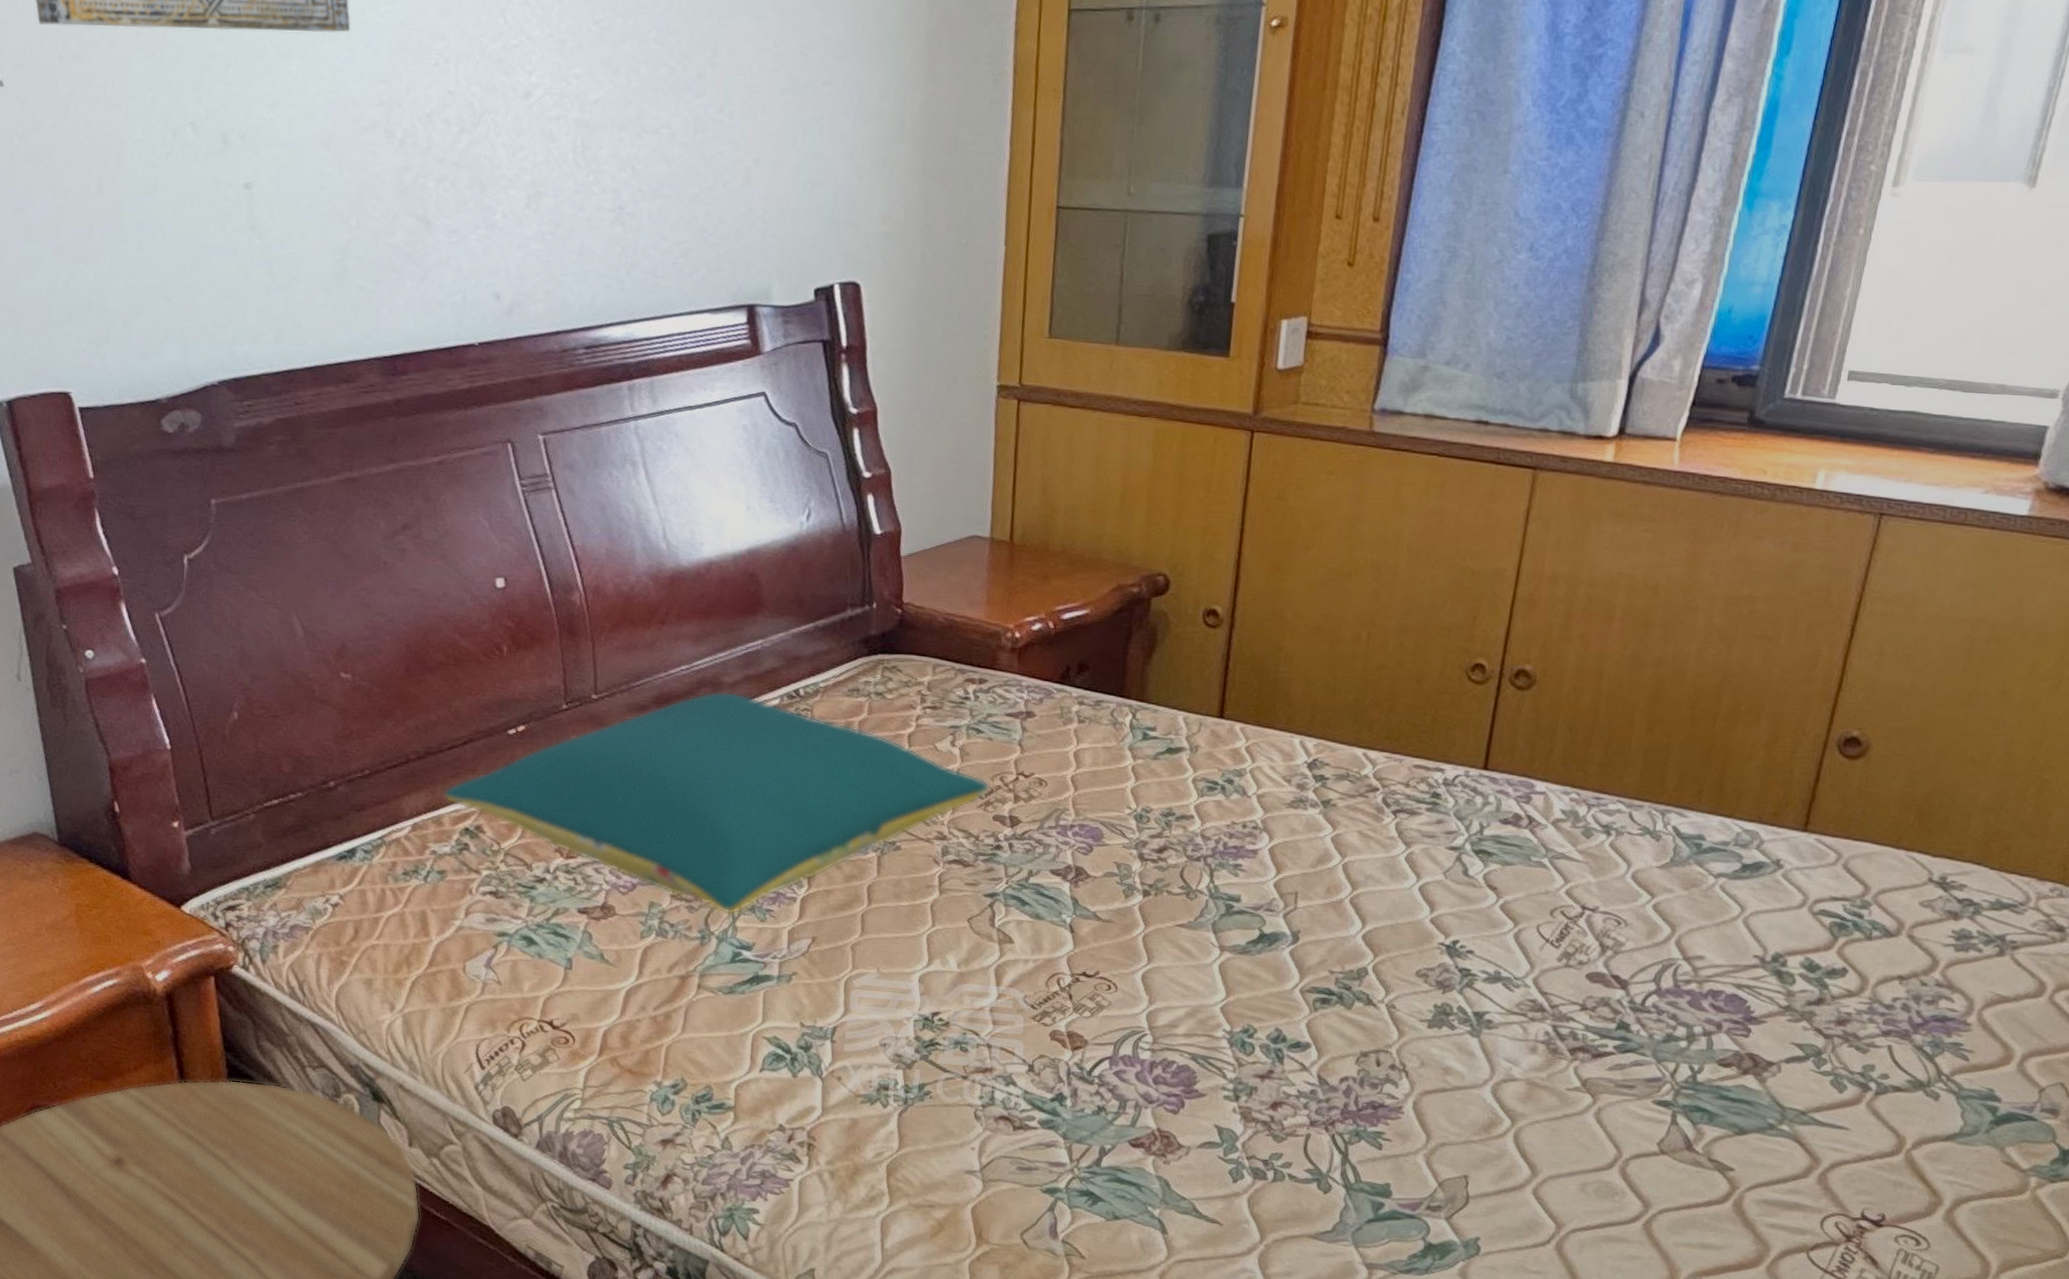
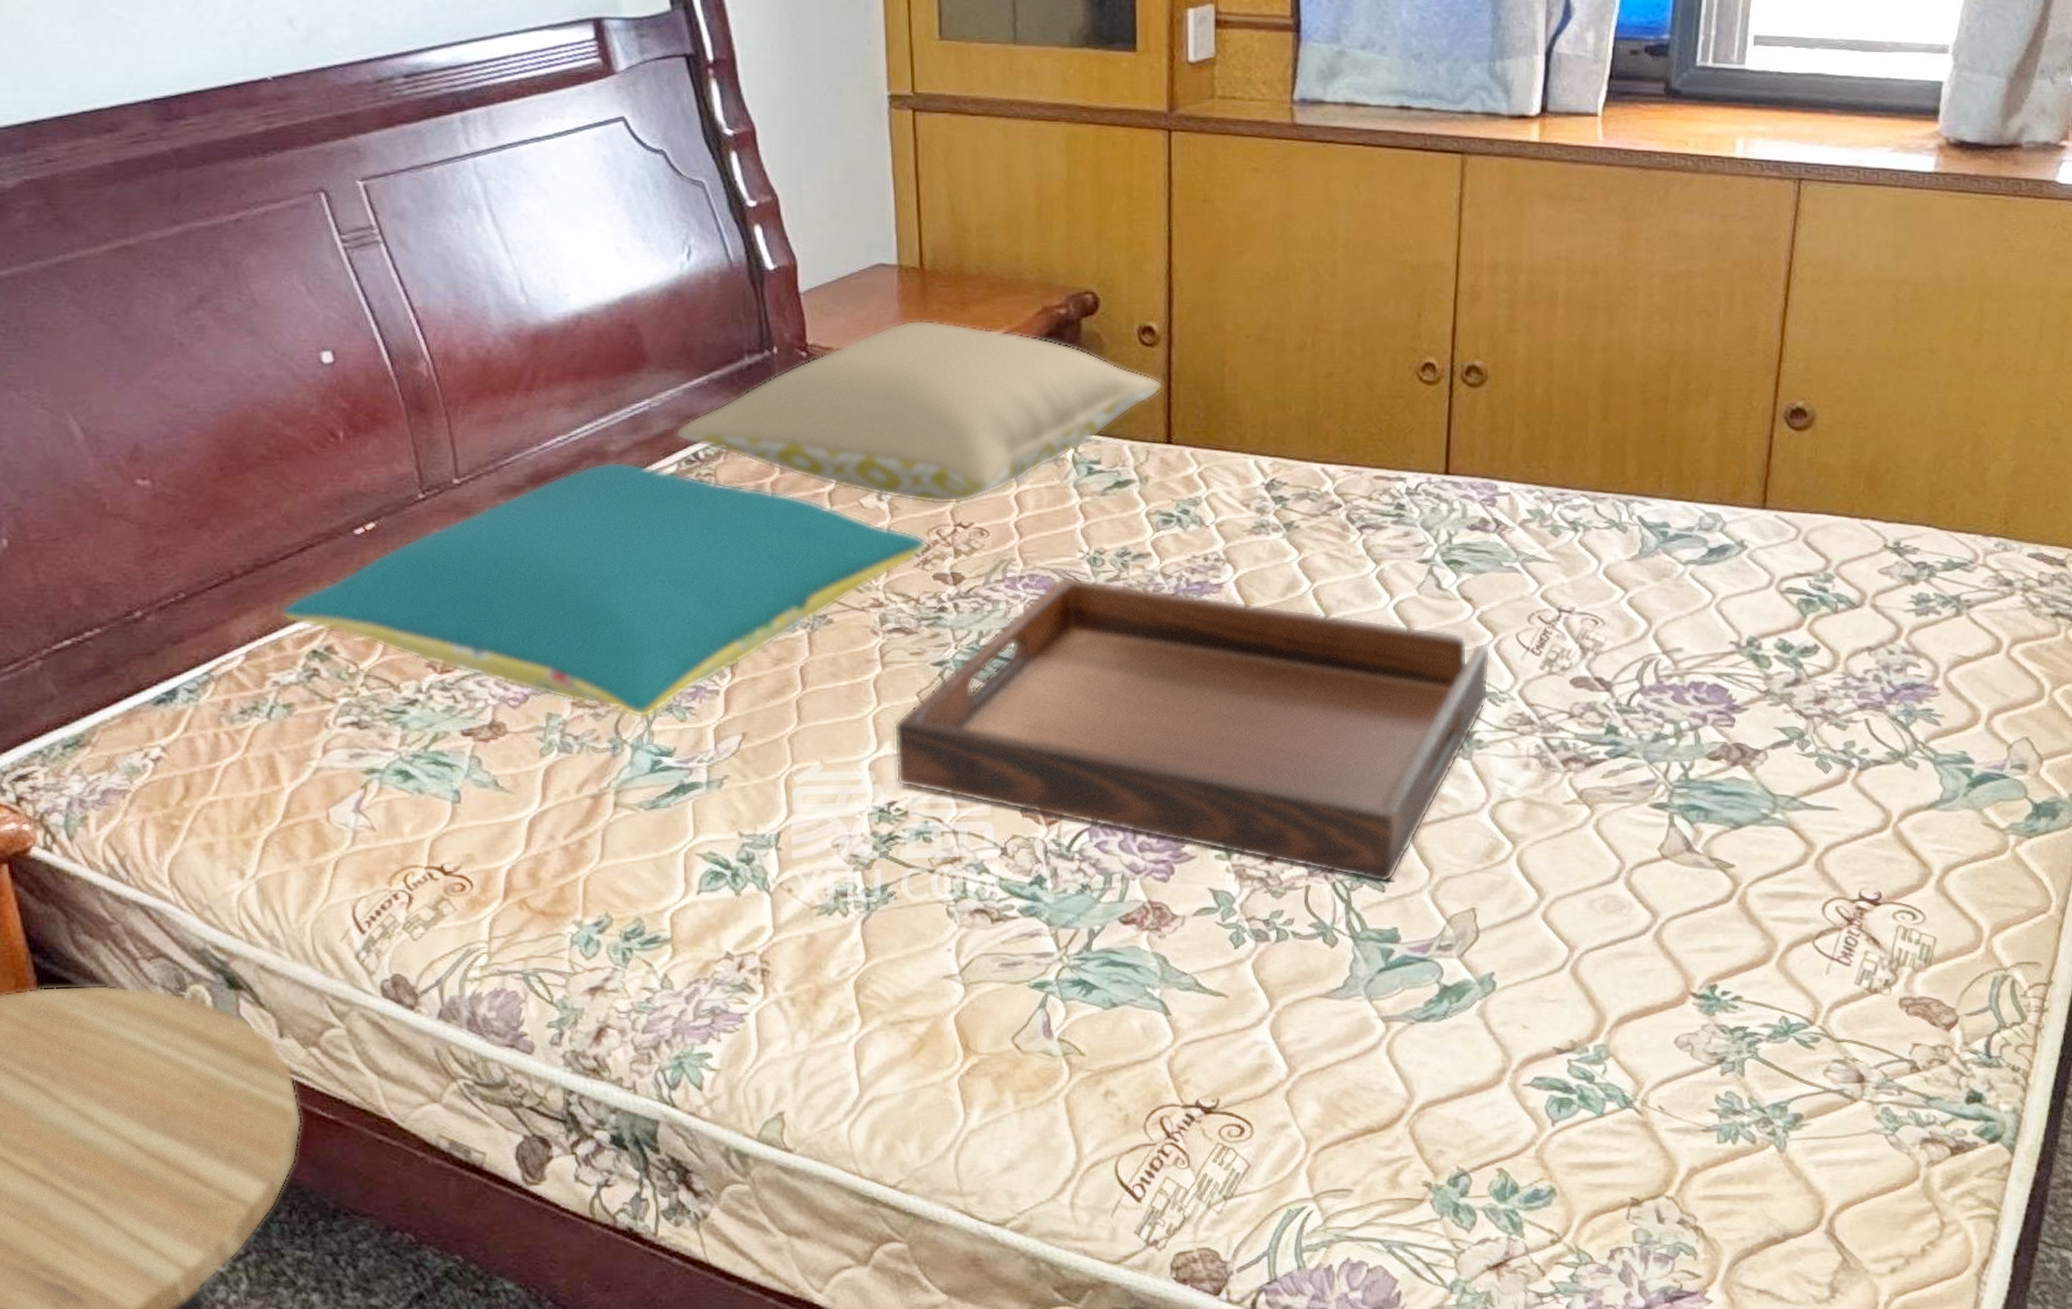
pillow: none [781,588,1222,756] -> present [676,320,1163,505]
serving tray: none [941,828,1510,1142] -> present [893,575,1491,883]

